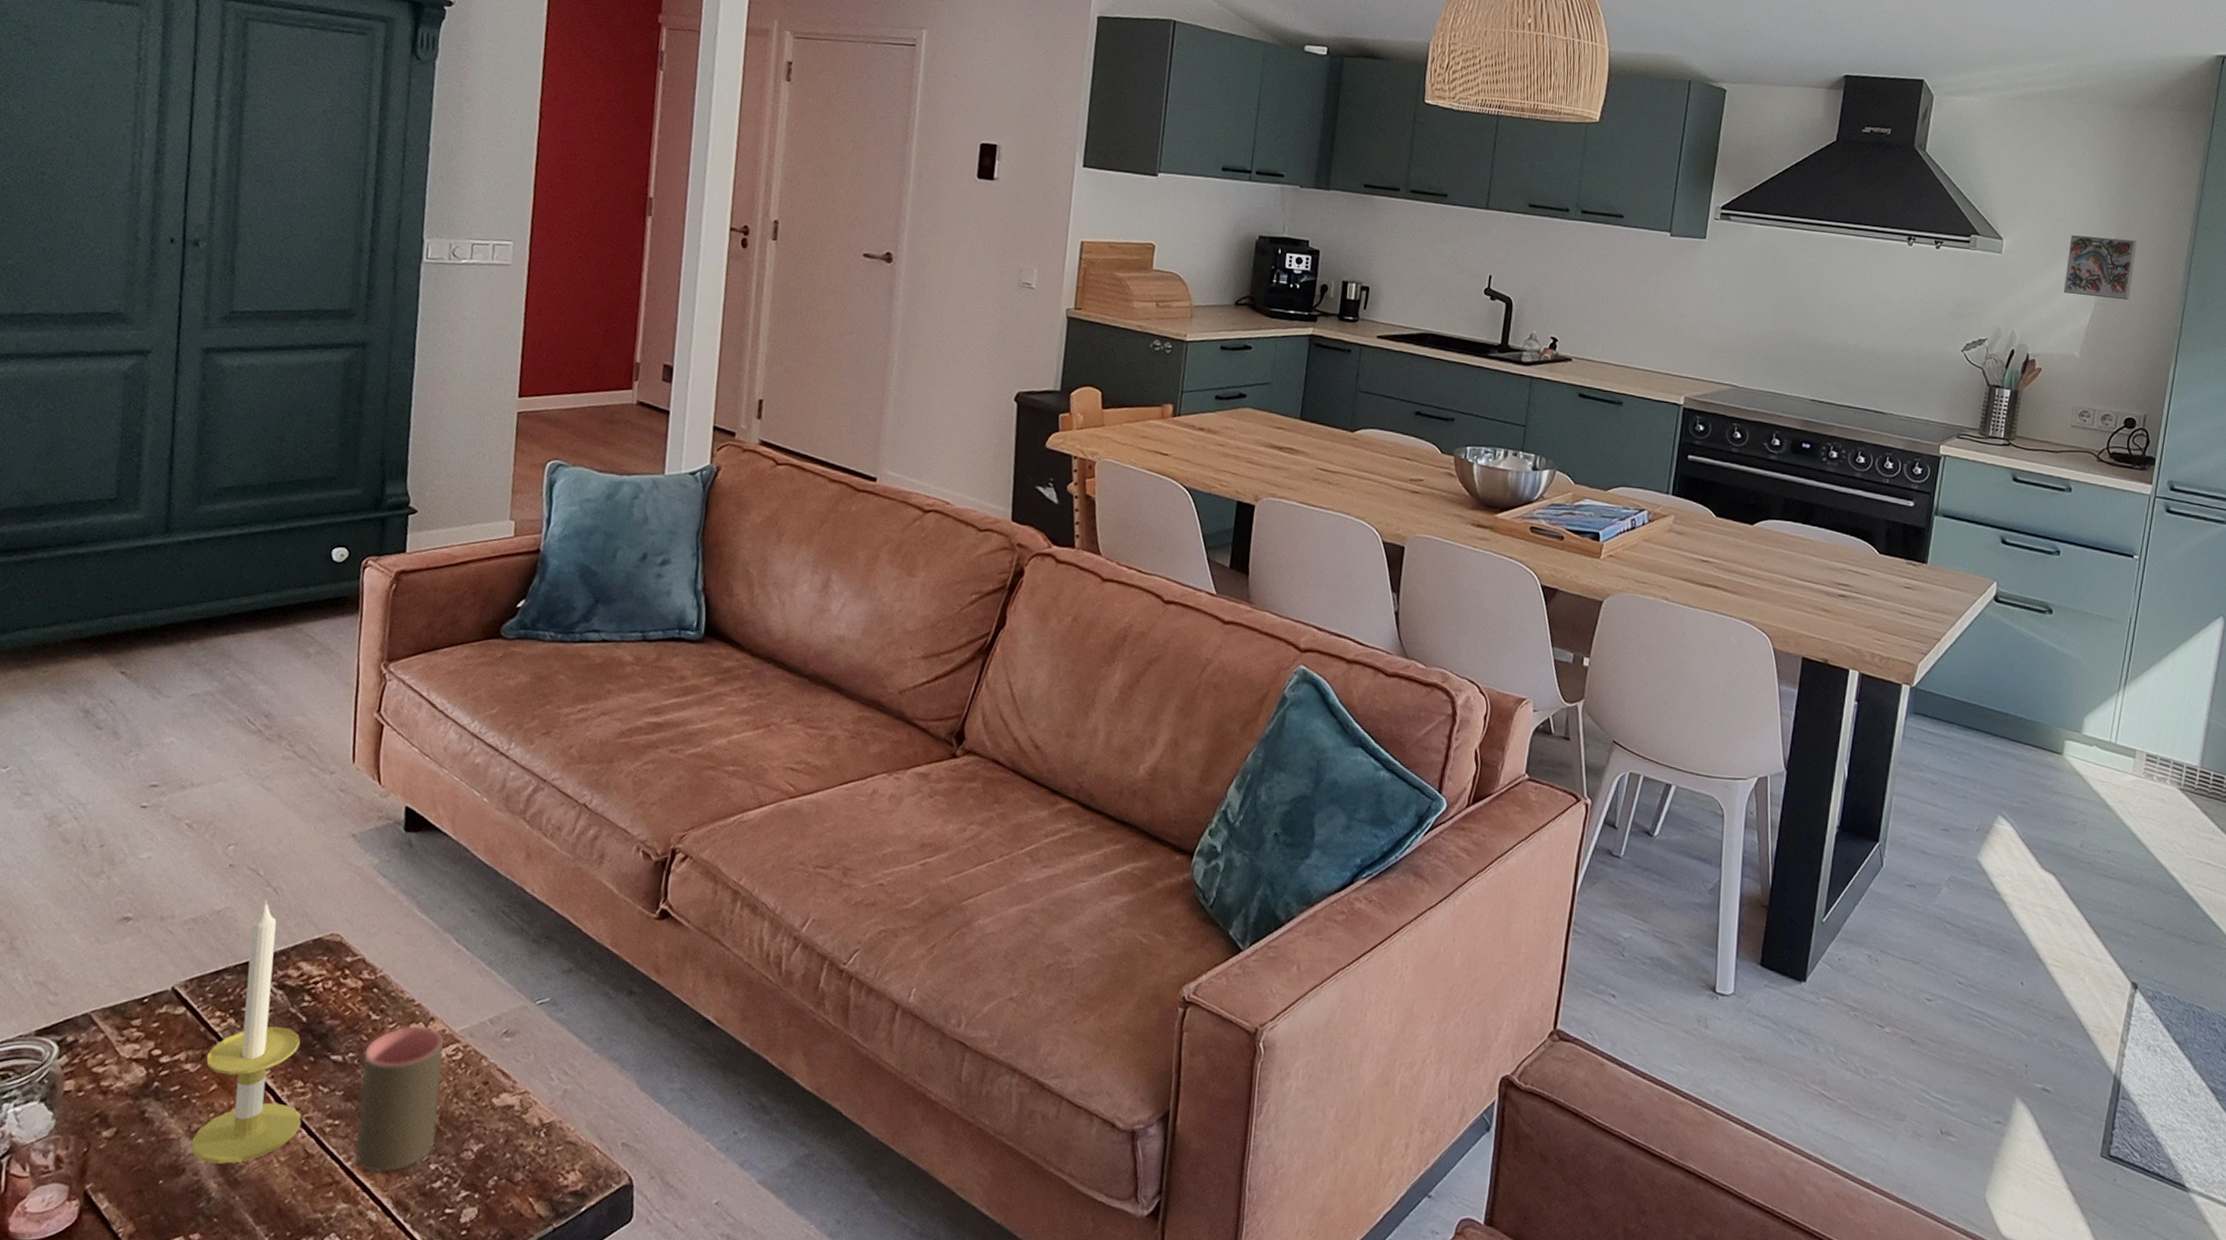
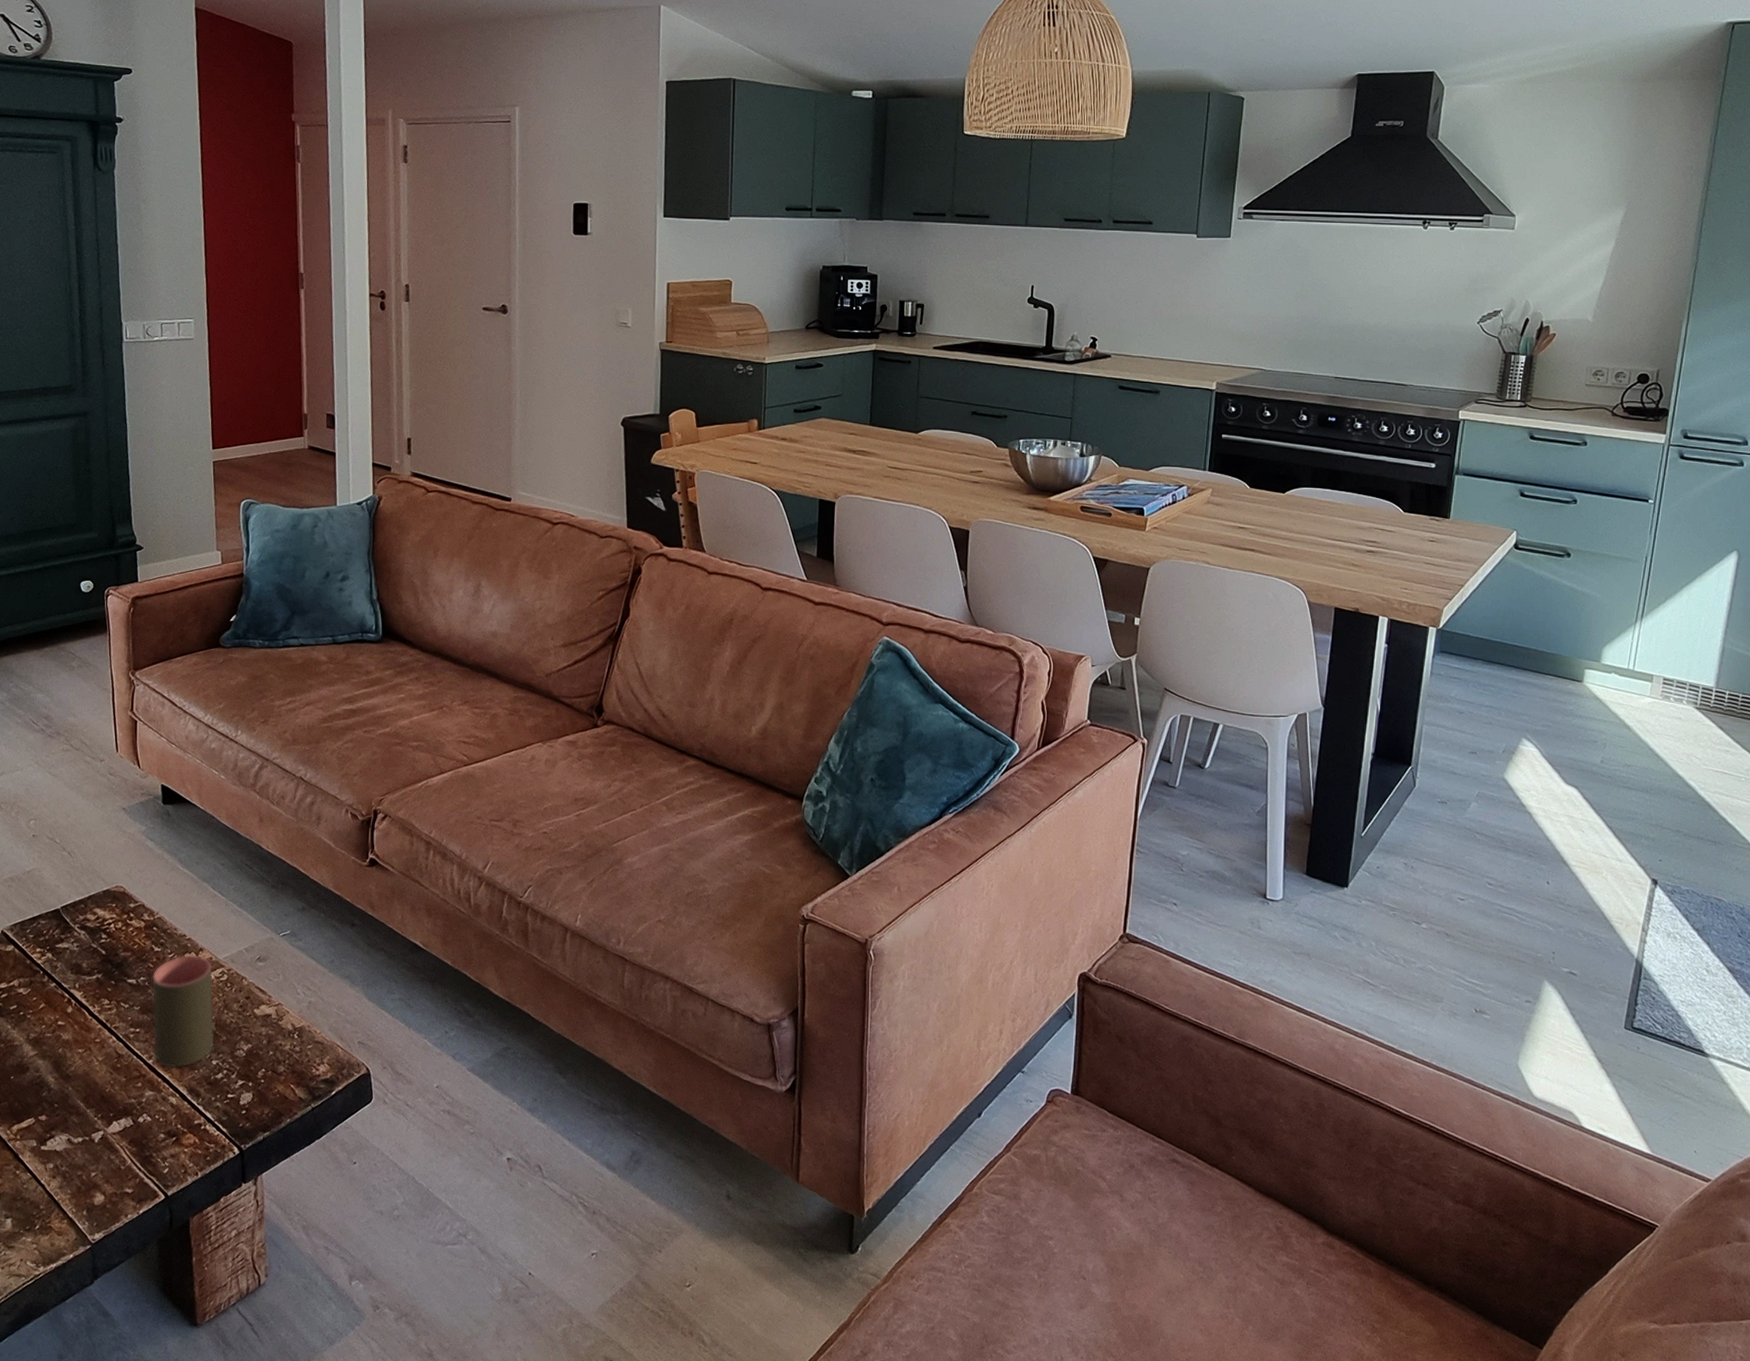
candle: present [191,900,302,1164] -> none [31,861,111,1063]
decorative tile: present [2063,235,2137,301] -> none [1576,206,1648,265]

